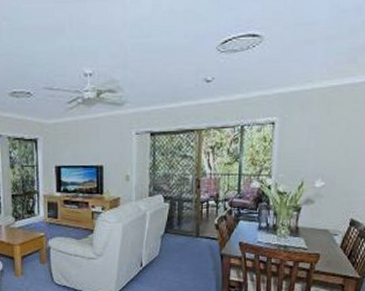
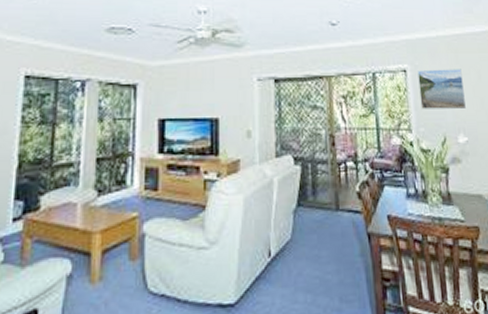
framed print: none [284,120,332,158] -> present [417,69,466,109]

